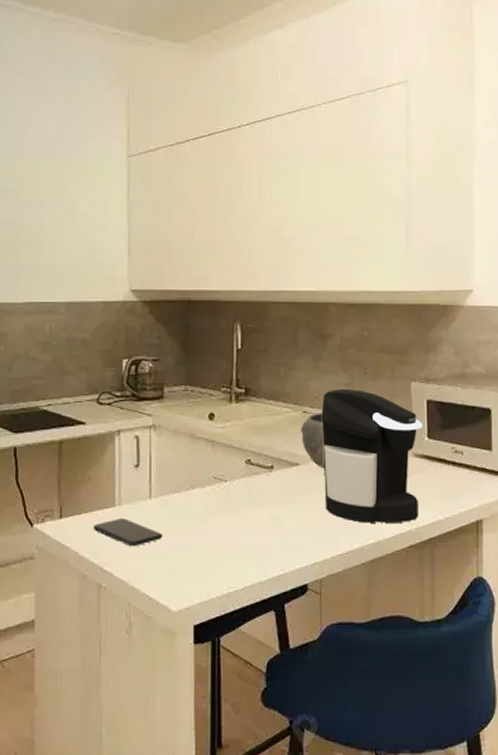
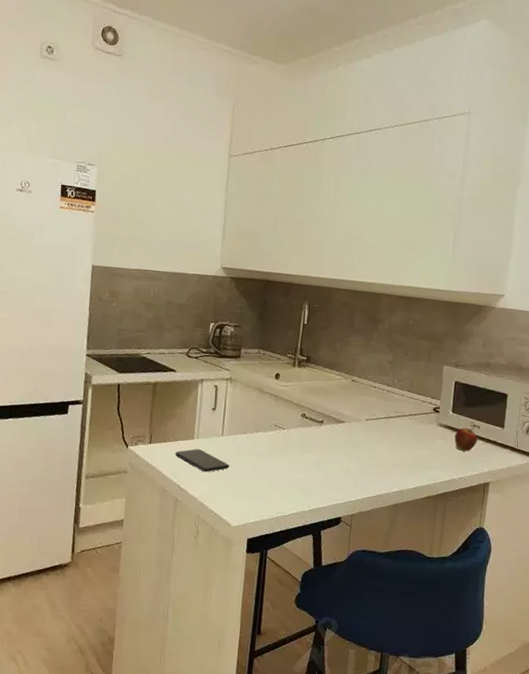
bowl: present [301,413,325,469] -> none [348,382,369,428]
coffee maker: present [321,388,423,523] -> none [362,365,449,478]
fruit: none [434,454,462,484] -> present [454,427,478,452]

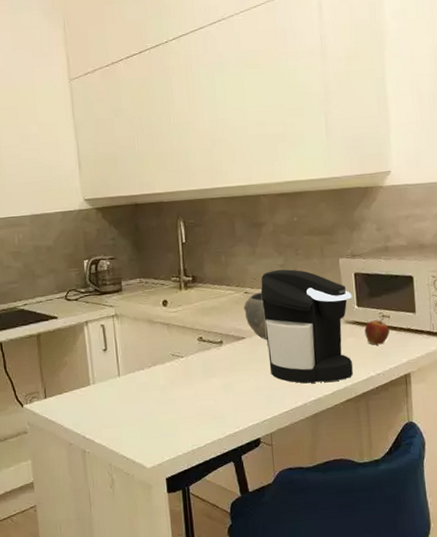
smartphone: present [175,449,230,472] -> none [73,394,133,417]
bowl: none [348,382,369,428] -> present [244,292,268,340]
coffee maker: none [362,365,449,478] -> present [260,269,353,384]

